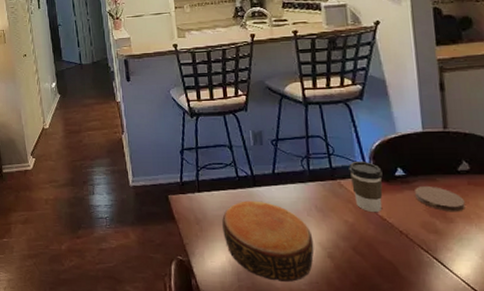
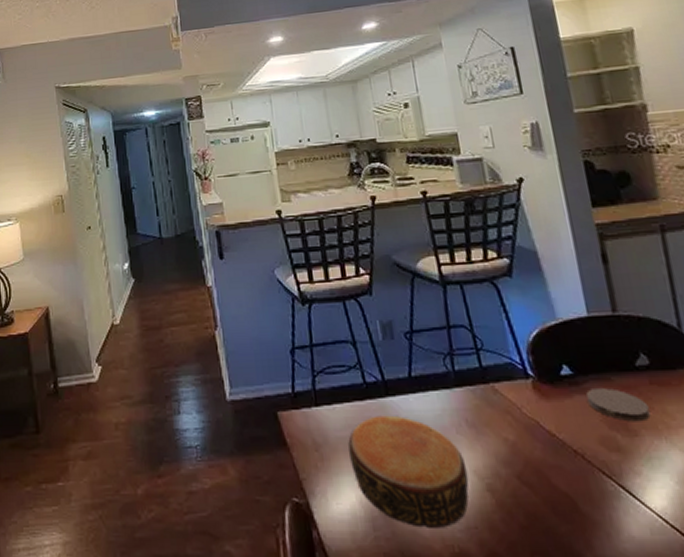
coffee cup: present [349,160,383,212] -> none [503,356,549,425]

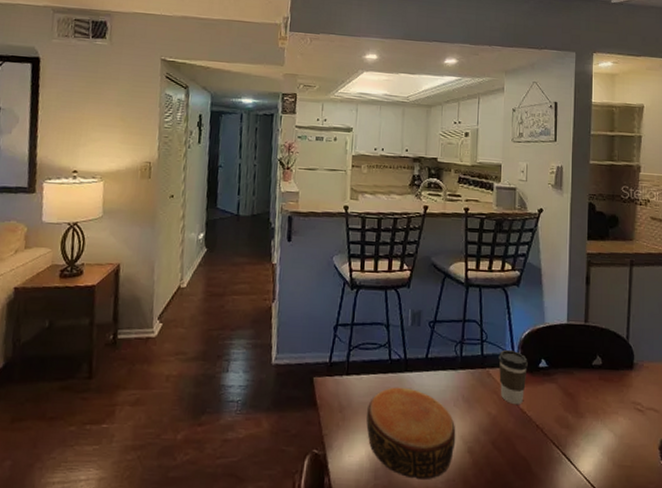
coffee cup: none [503,356,549,425] -> present [498,349,528,404]
coaster: present [586,388,651,422] -> none [554,379,595,407]

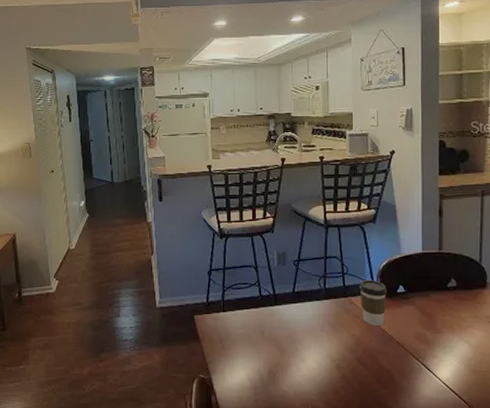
bowl: present [366,387,456,479] -> none [244,318,325,393]

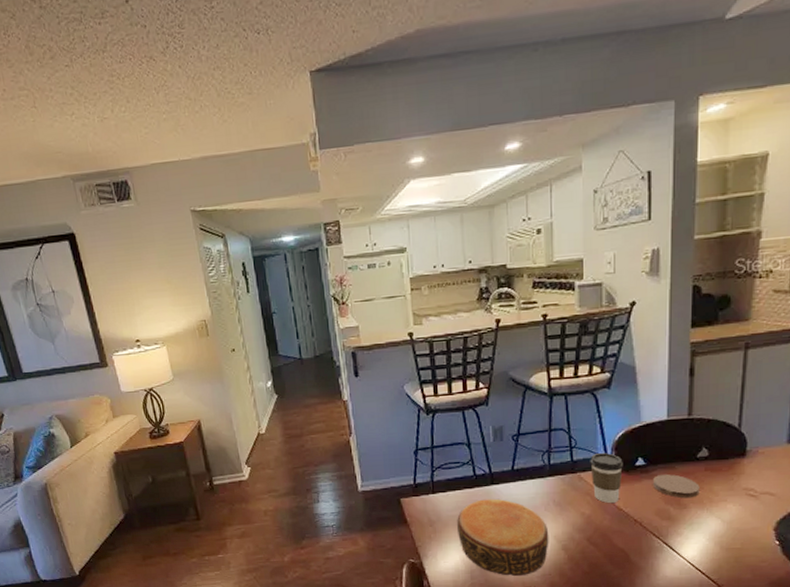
bowl: none [244,318,325,393] -> present [457,498,549,576]
coaster: none [412,301,451,324] -> present [653,474,700,499]

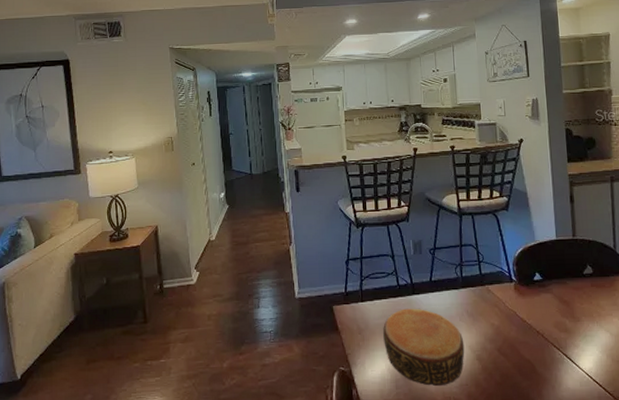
coffee cup: present [590,452,623,503] -> none [496,267,524,314]
coaster: present [653,474,700,499] -> none [549,289,589,312]

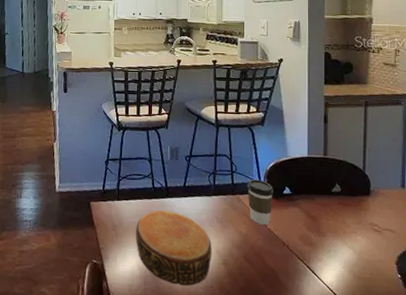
coffee cup: none [496,267,524,314] -> present [247,179,273,225]

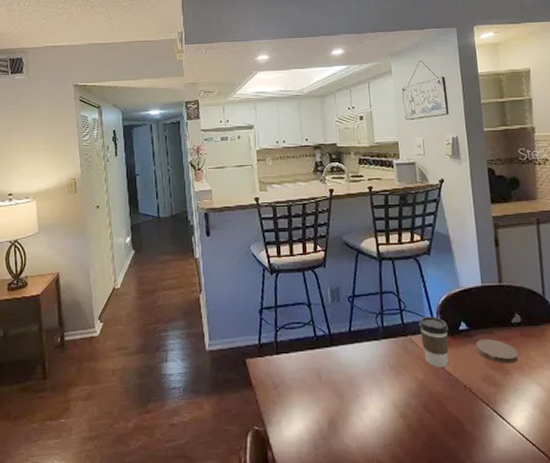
bowl: present [136,210,212,286] -> none [300,361,388,447]
coaster: none [298,204,335,228] -> present [476,339,519,364]

